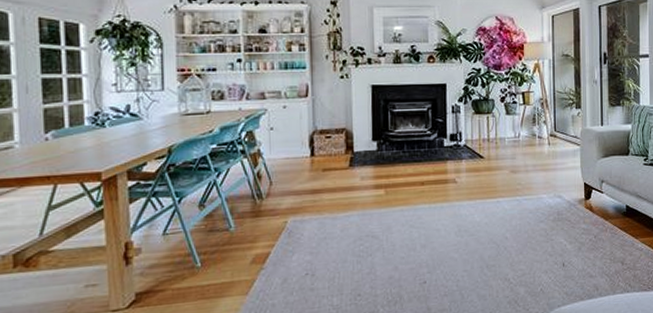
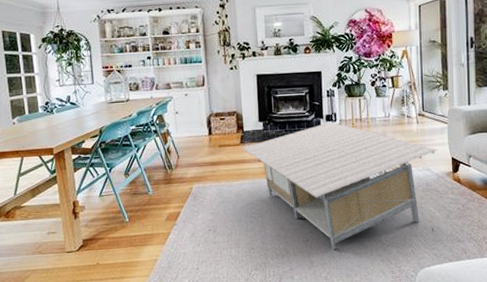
coffee table: none [351,142,570,293] -> present [242,121,438,251]

